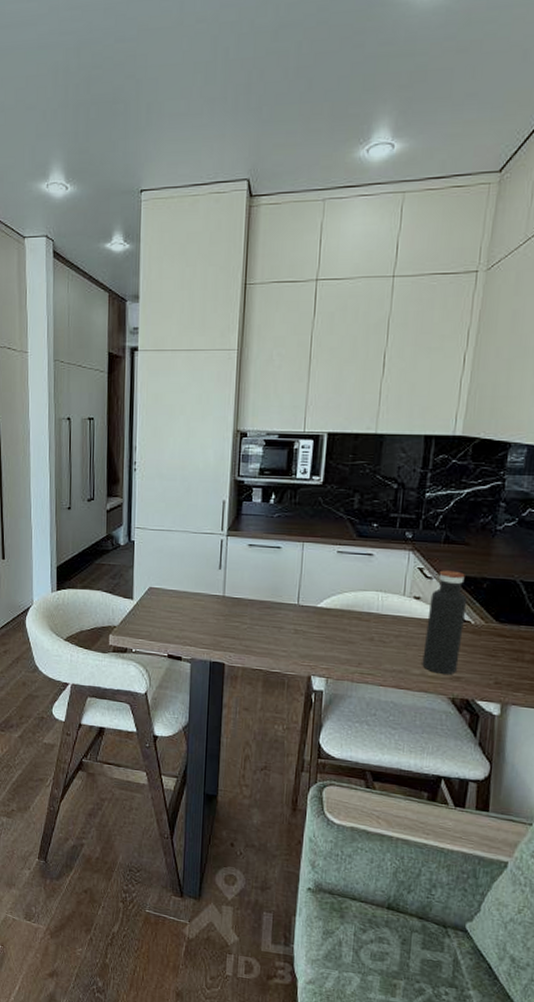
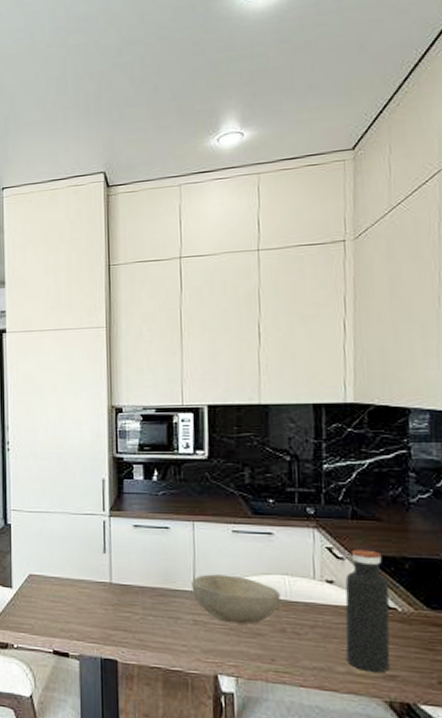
bowl: none [295,589,373,634] -> present [190,574,280,624]

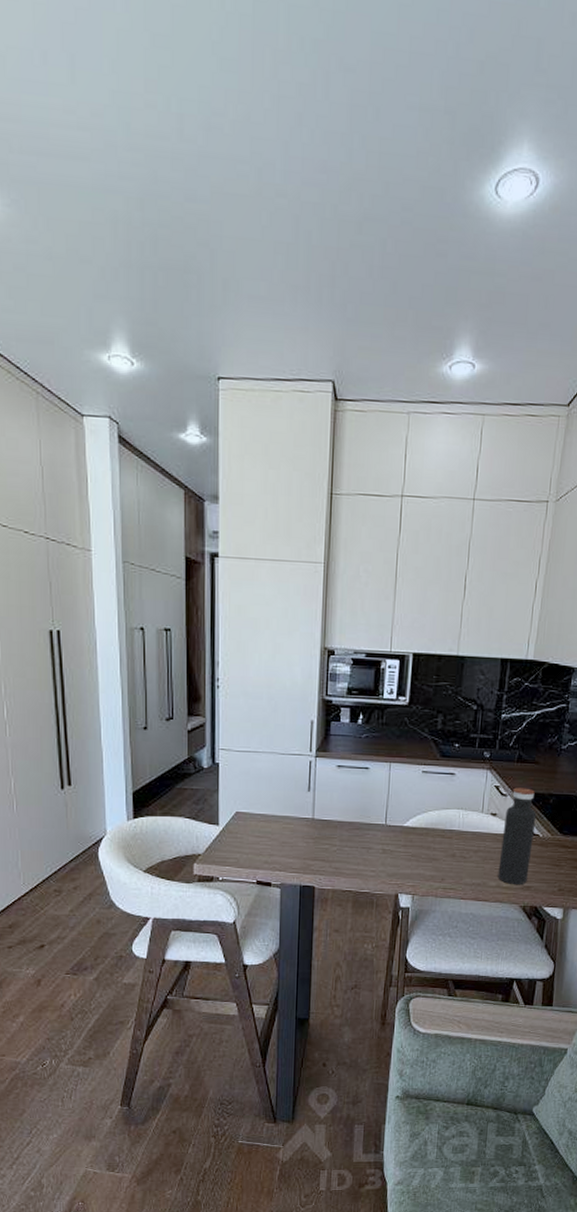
bowl: present [190,574,280,624] -> none [383,809,455,851]

